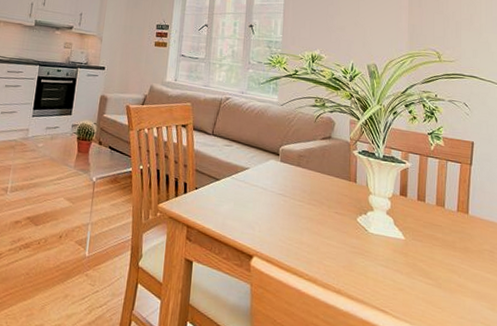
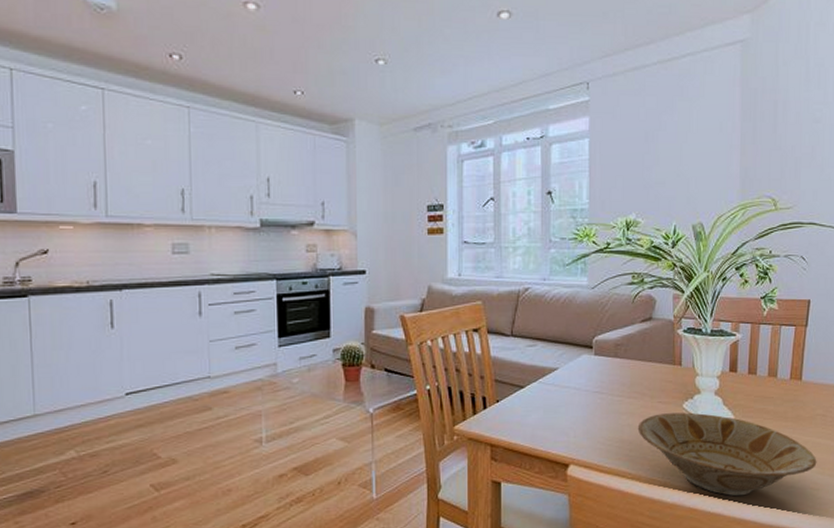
bowl: none [315,223,487,317] -> present [637,412,817,496]

